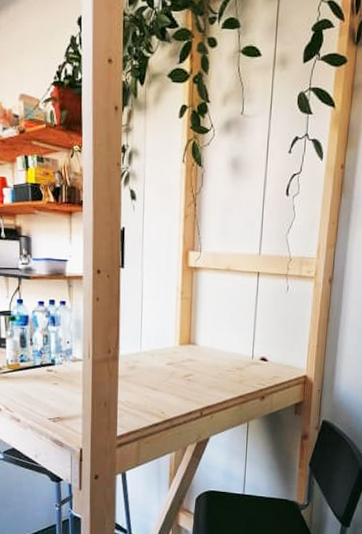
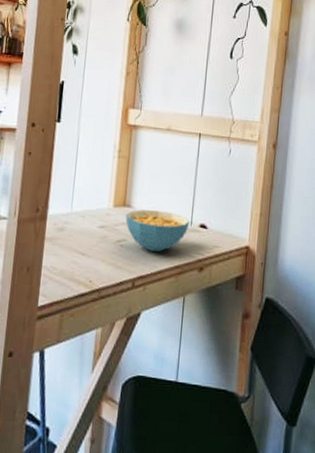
cereal bowl: none [191,346,251,384] -> present [125,209,190,252]

